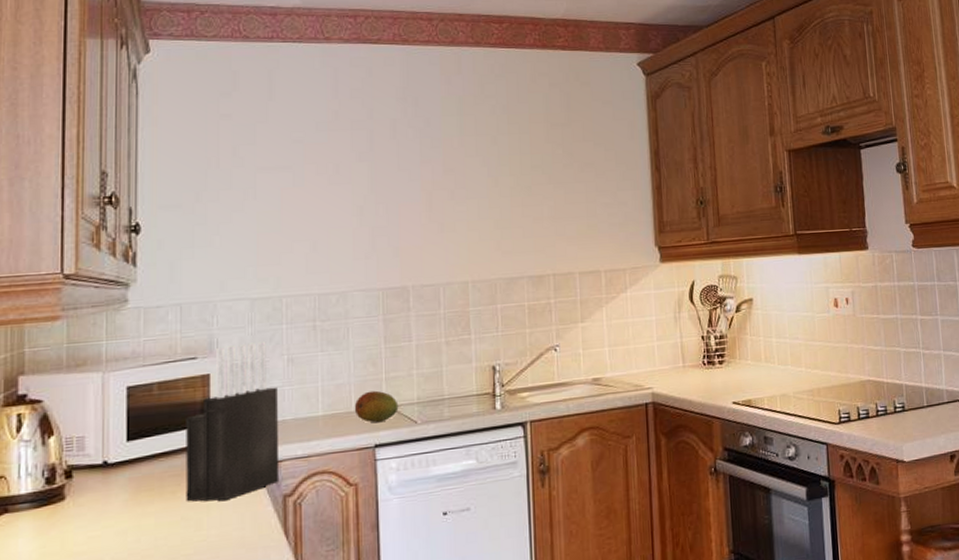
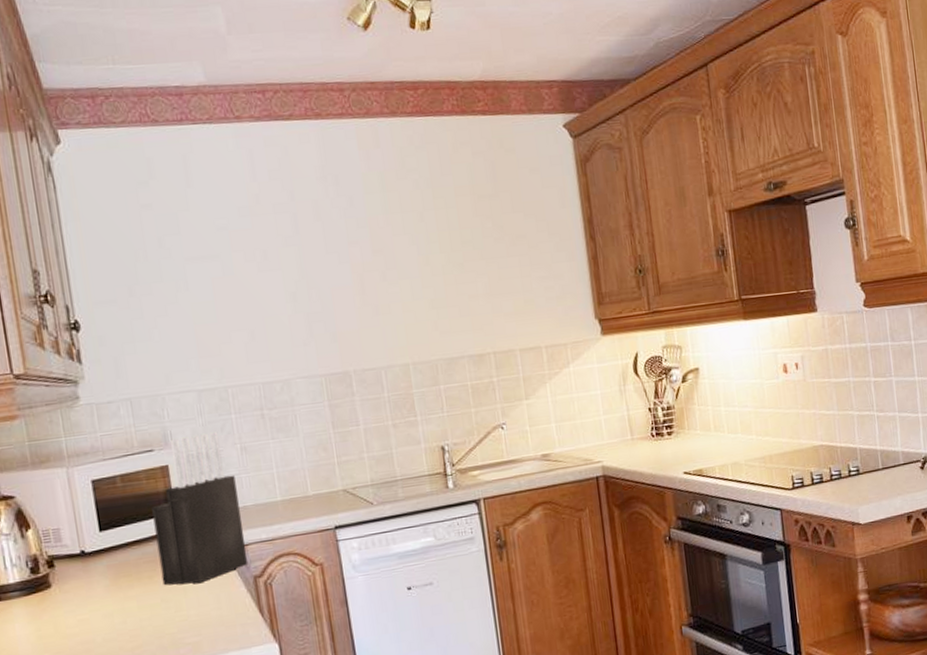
fruit: present [354,390,399,423] -> none [310,474,354,506]

